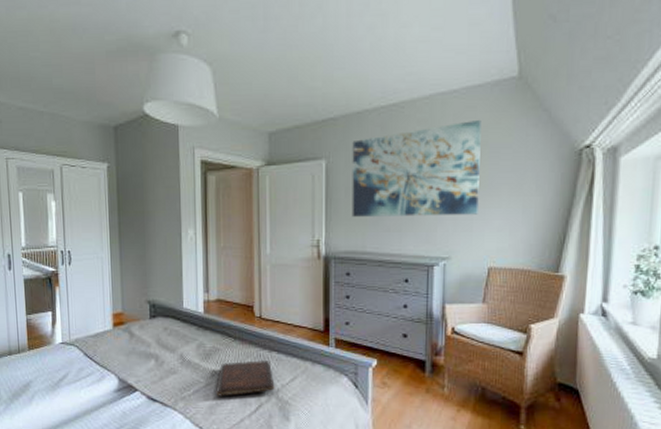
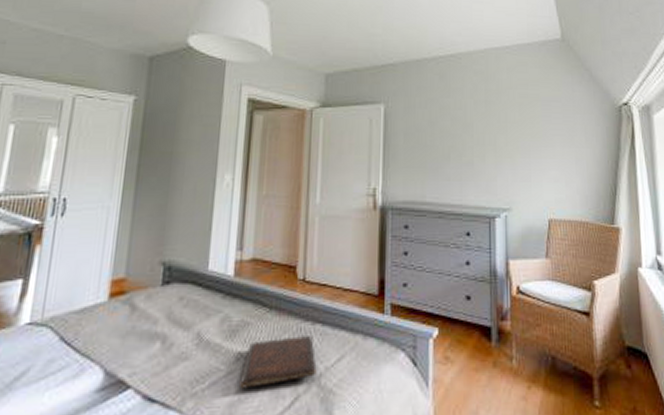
wall art: present [352,119,481,217] -> none [410,74,535,165]

